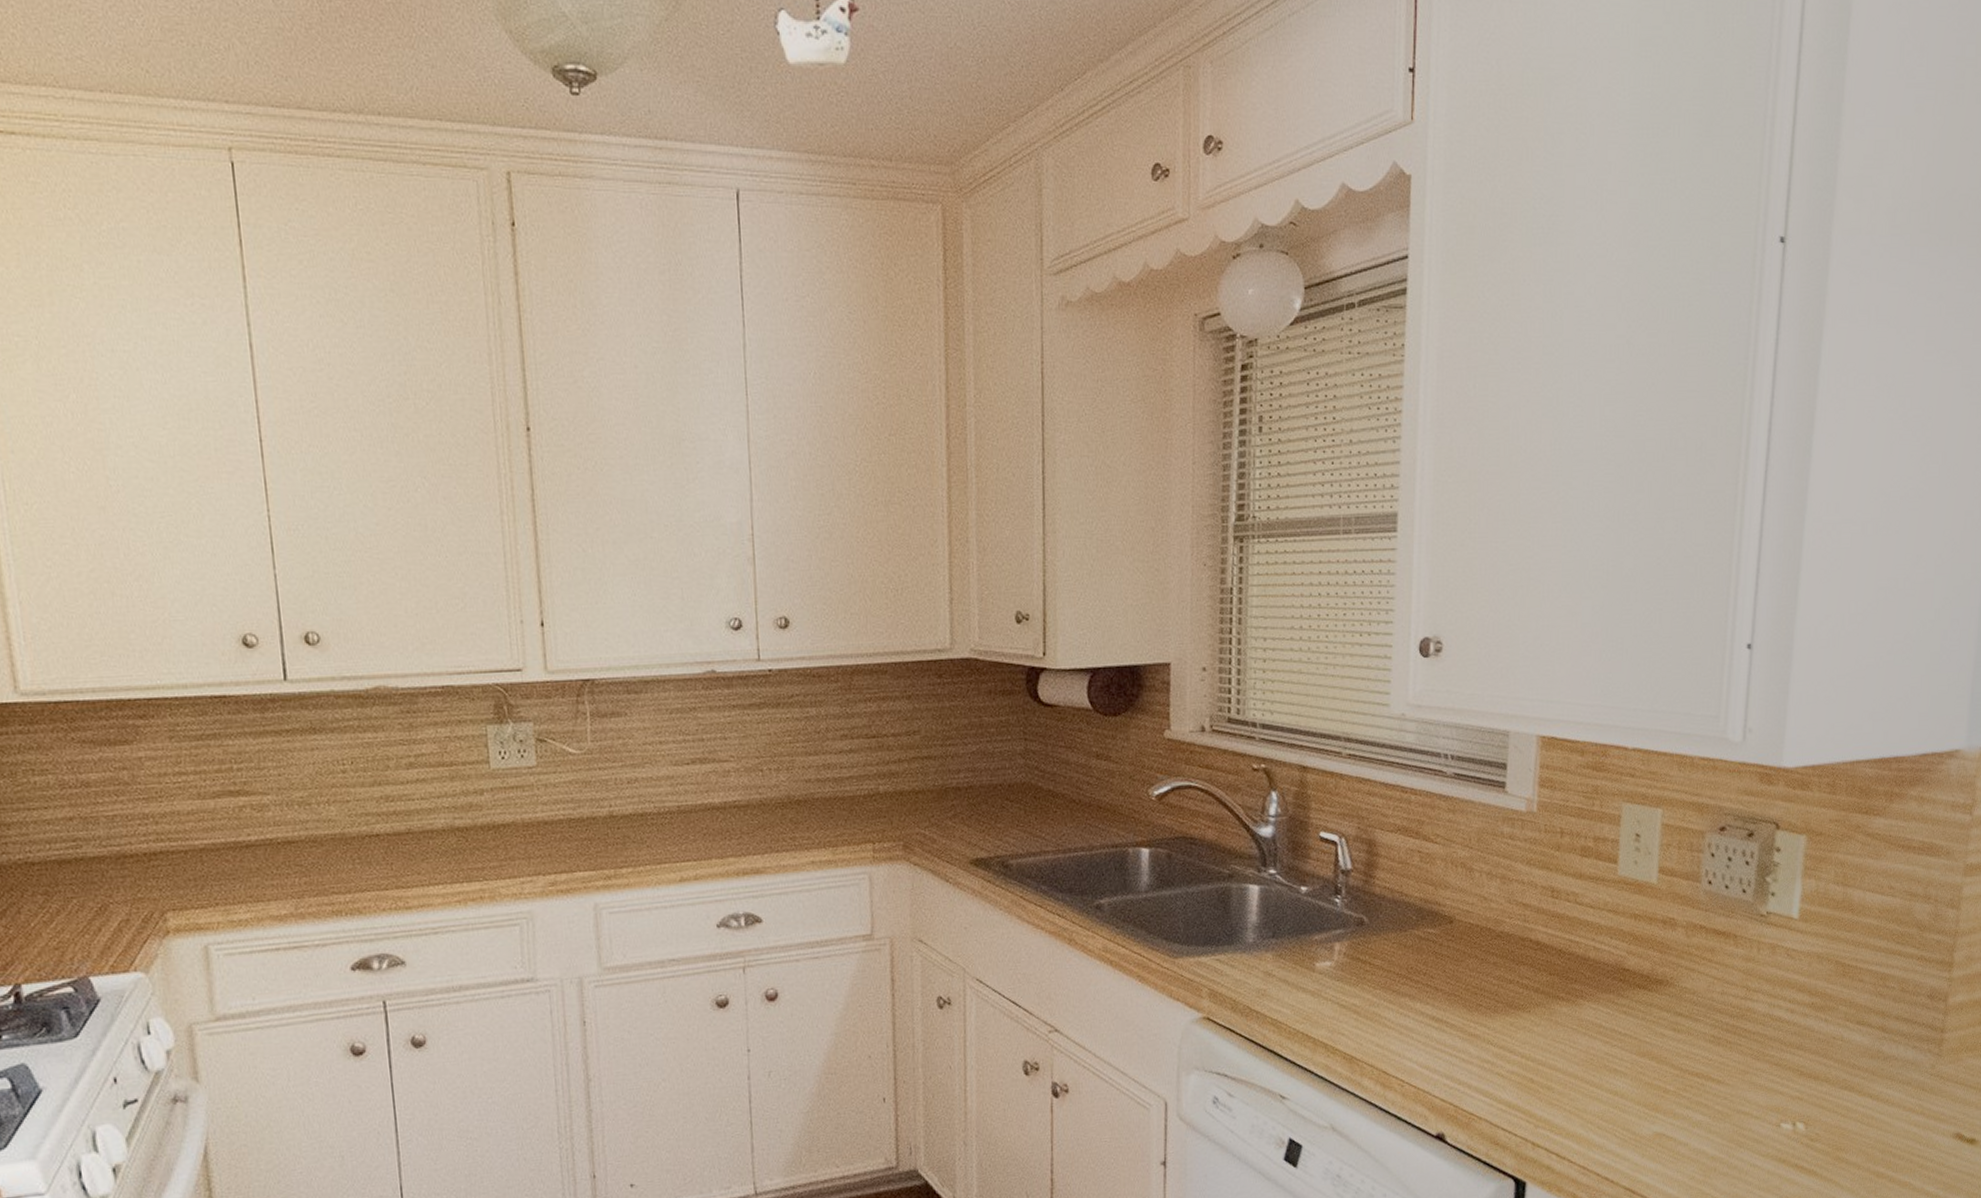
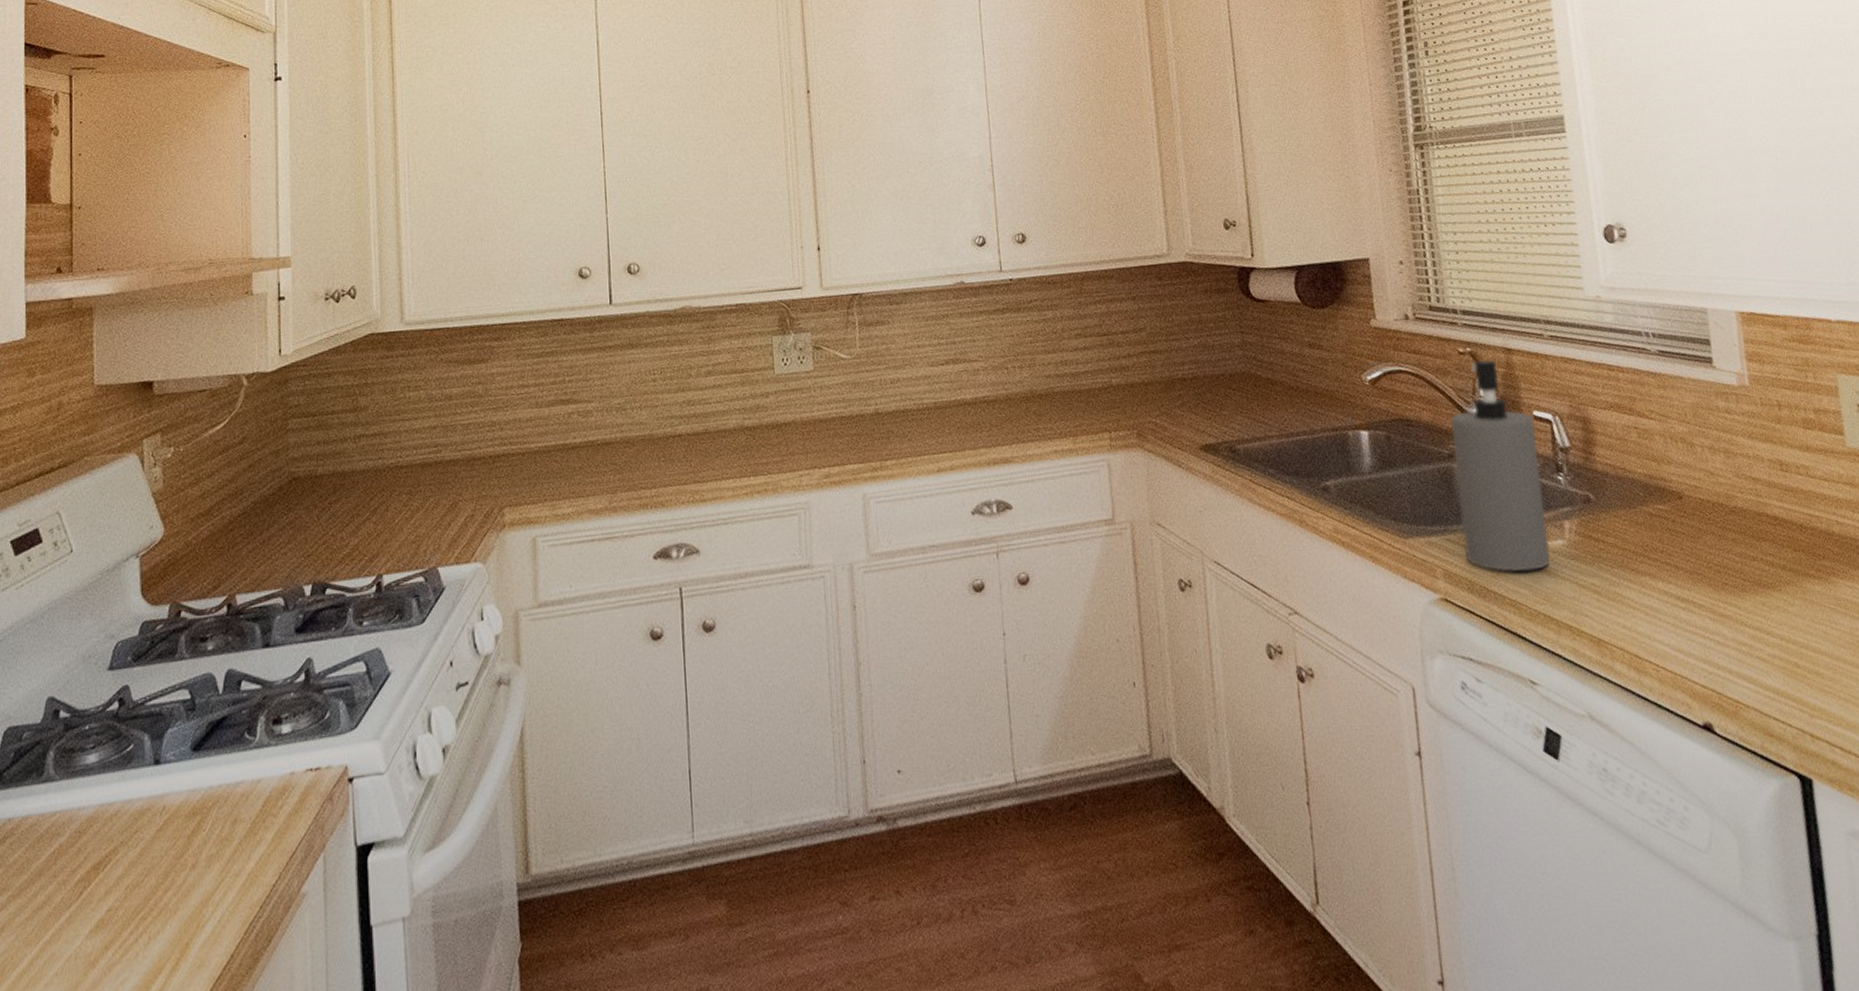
soap dispenser: none [1233,778,1320,992] -> present [1451,360,1550,572]

